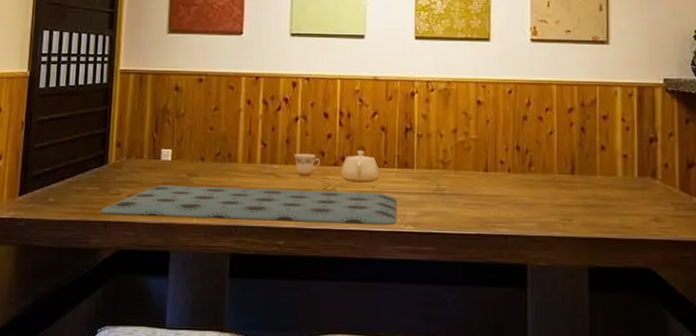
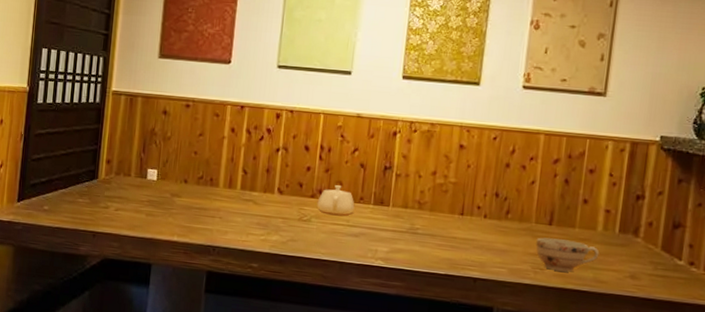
placemat: present [100,184,397,226] -> none [90,202,369,259]
teacup: present [294,153,321,177] -> none [273,183,299,207]
teacup: none [561,187,623,221] -> present [535,237,600,272]

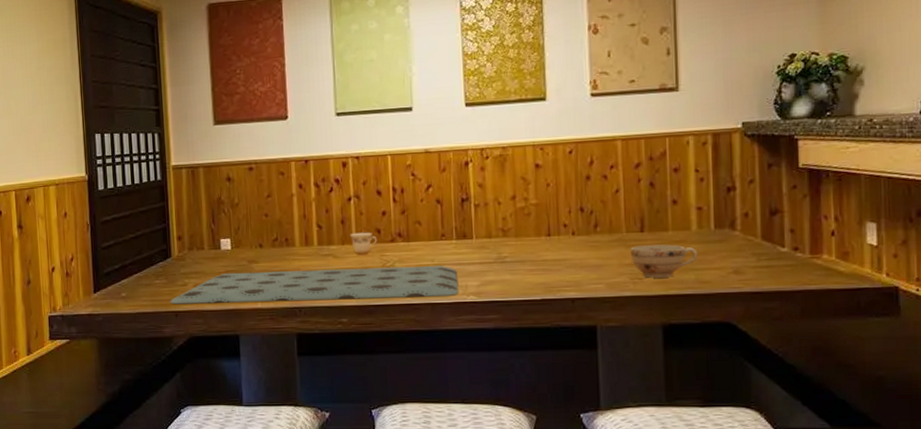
placemat: none [90,202,369,259] -> present [170,265,459,305]
teacup: none [273,183,299,207] -> present [350,232,378,256]
teapot: present [316,185,355,217] -> none [398,225,438,257]

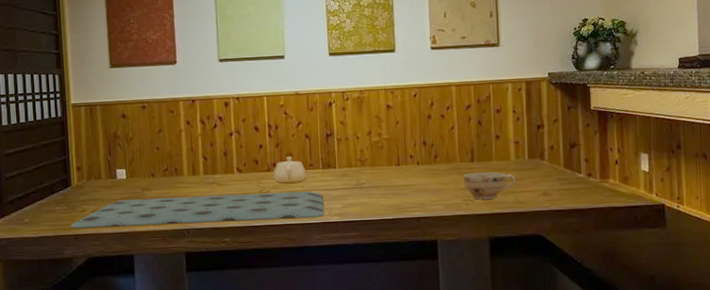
teacup: present [350,232,378,256] -> none [232,163,256,184]
teapot: none [398,225,438,257] -> present [273,157,307,184]

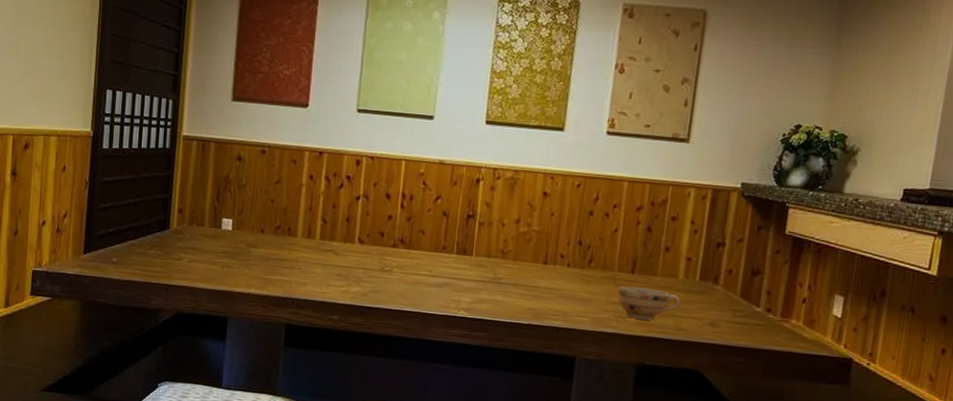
placemat: present [70,191,325,229] -> none [162,253,452,310]
teapot: present [273,157,307,184] -> none [398,234,438,267]

